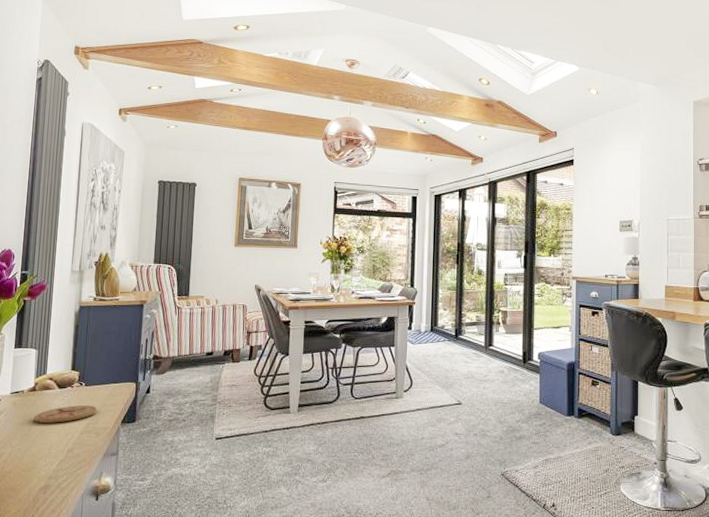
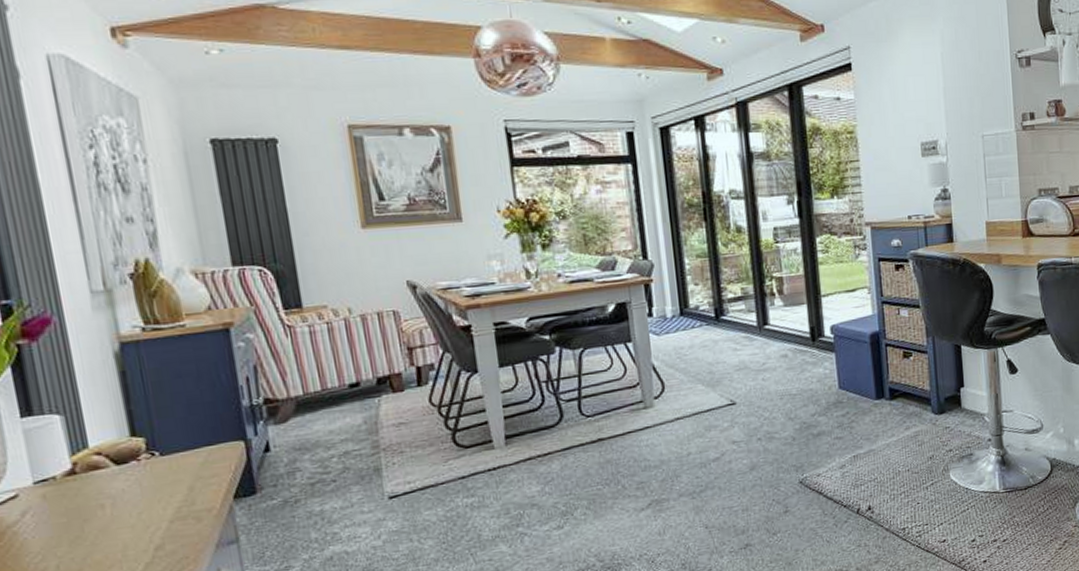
coaster: present [34,405,98,423] -> none [85,481,190,518]

